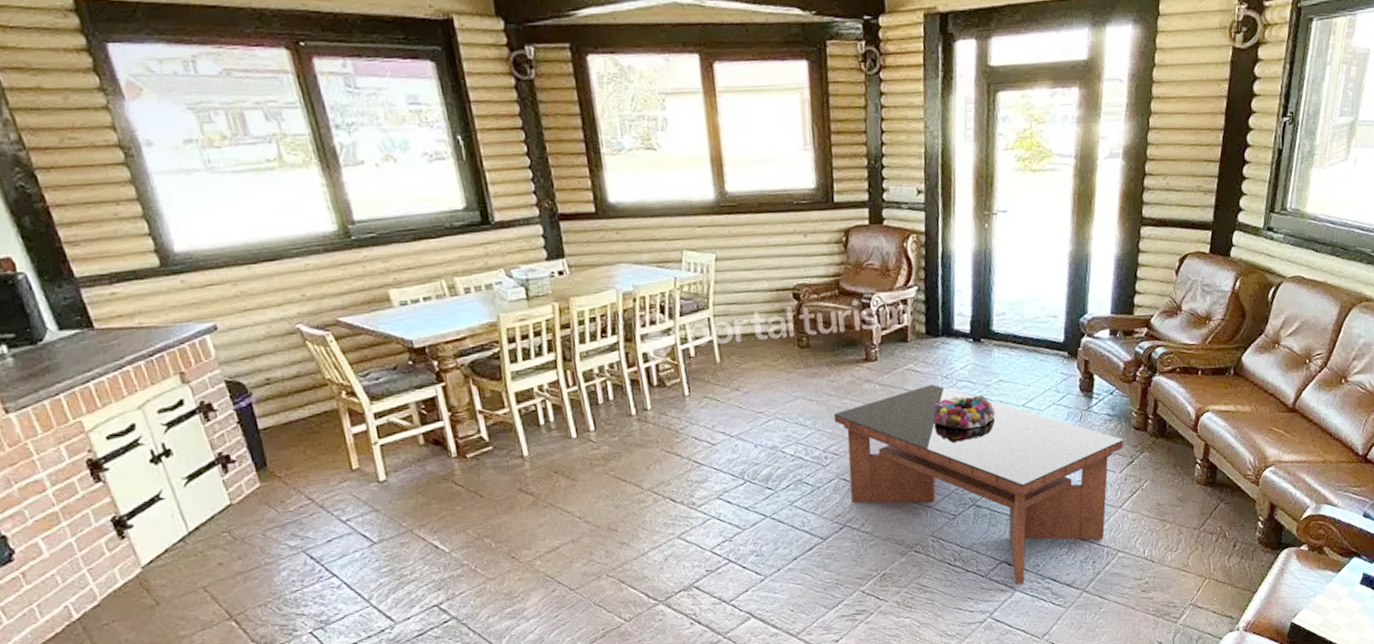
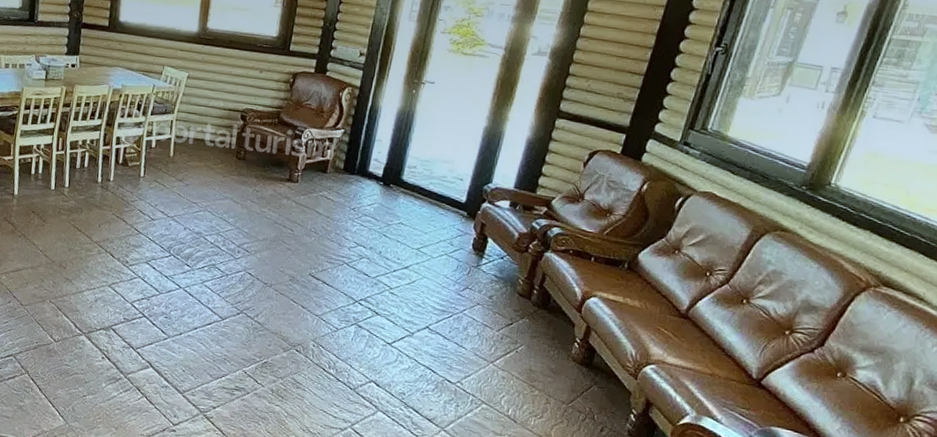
coffee table: present [833,384,1123,585] -> none [251,212,506,407]
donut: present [933,394,995,430] -> none [334,227,391,259]

